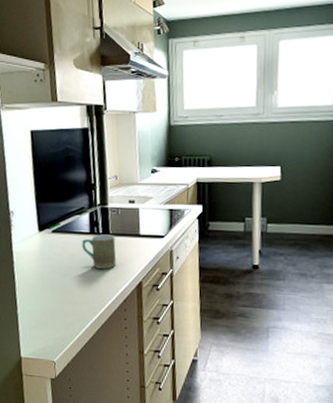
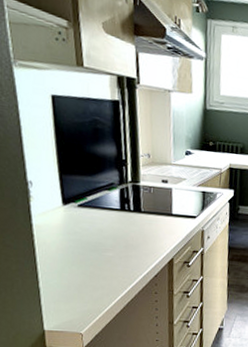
mug: present [82,234,117,269] -> none [111,211,148,246]

